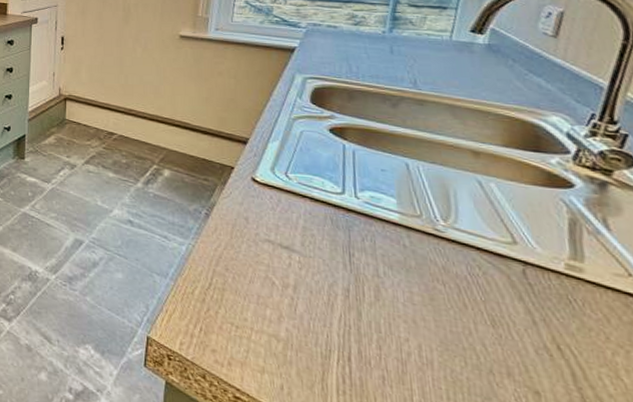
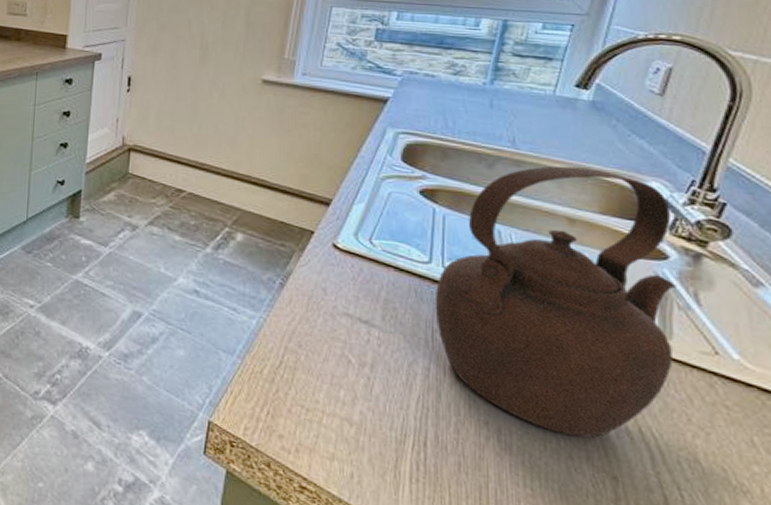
teapot: none [350,104,587,355] -> present [434,166,677,438]

